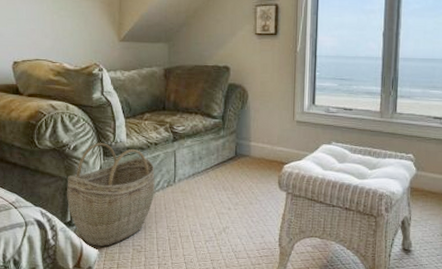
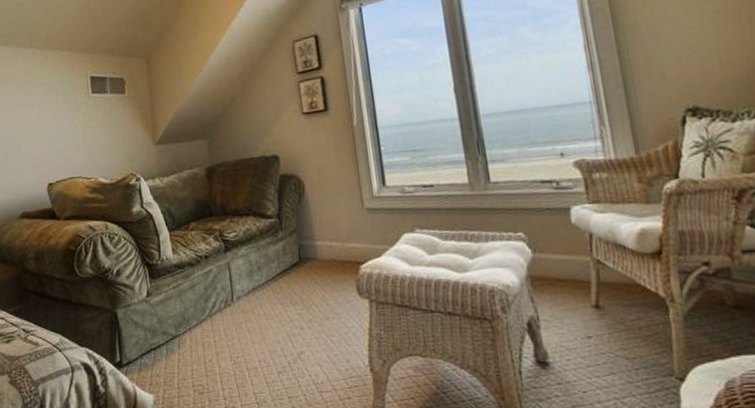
woven basket: present [67,143,155,247] -> none [113,263,212,390]

